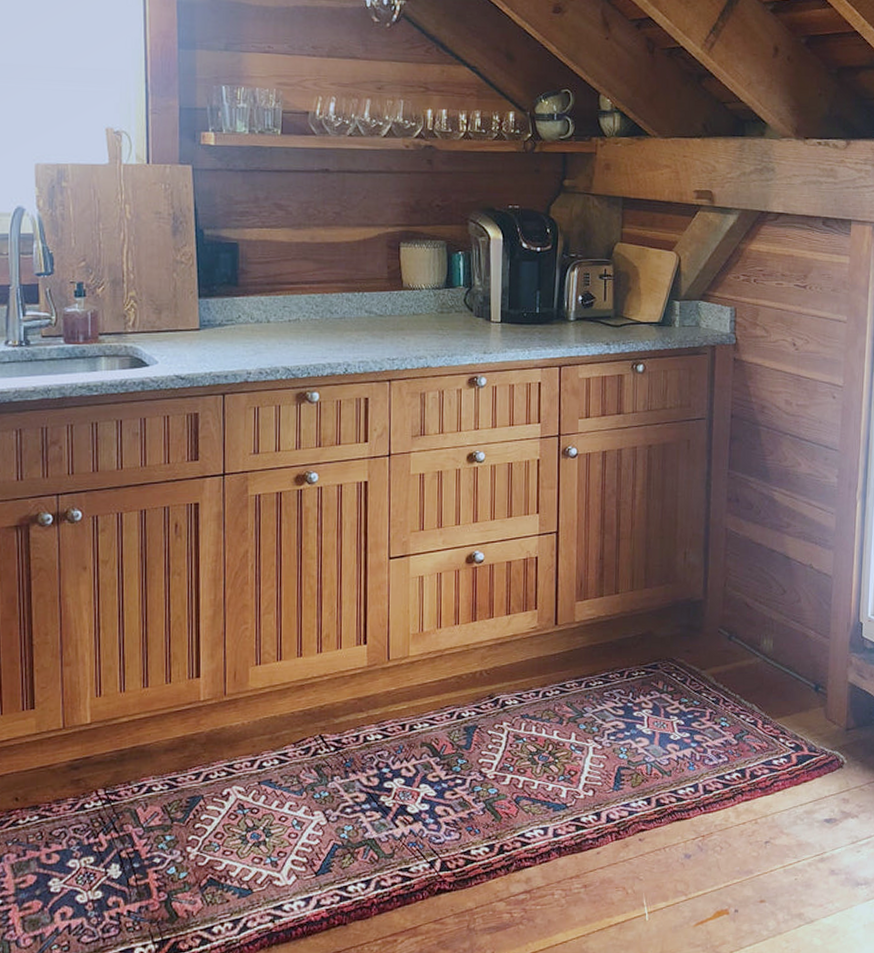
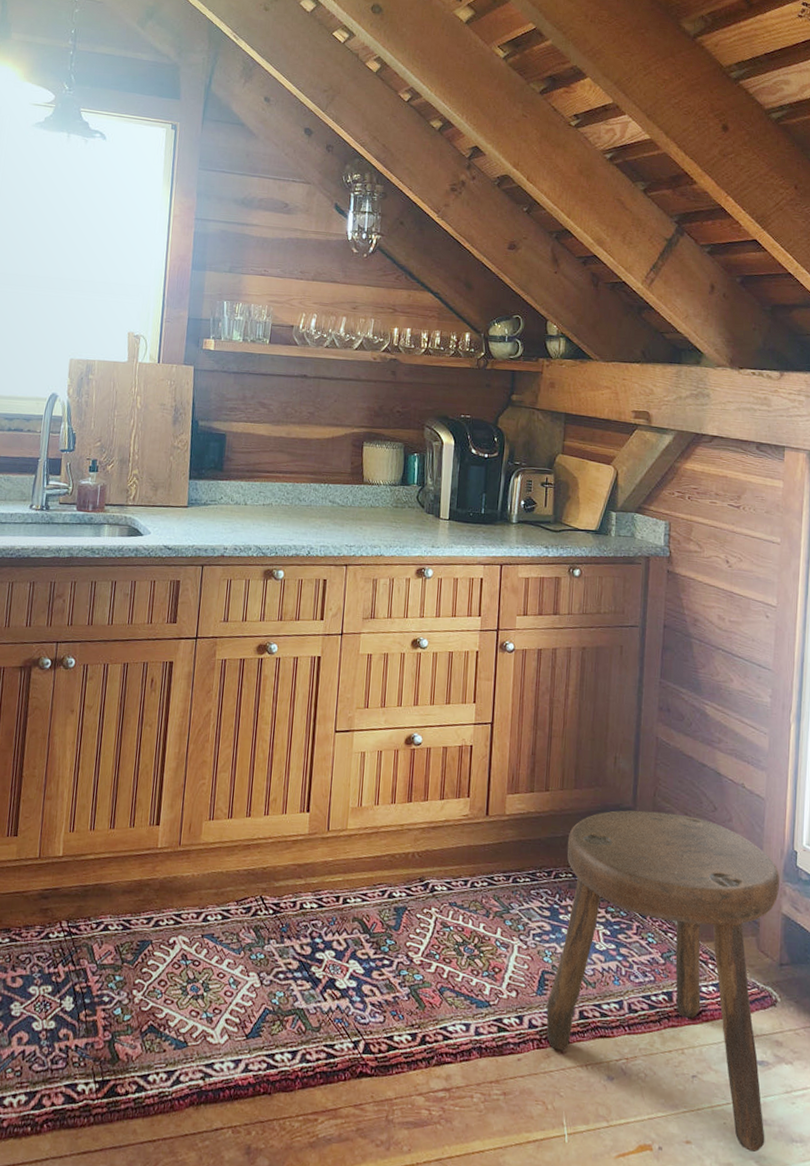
stool: none [624,601,846,900] -> present [546,810,780,1152]

